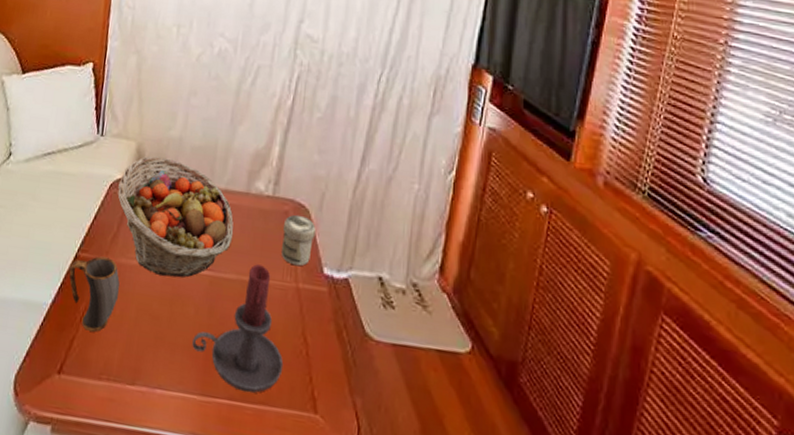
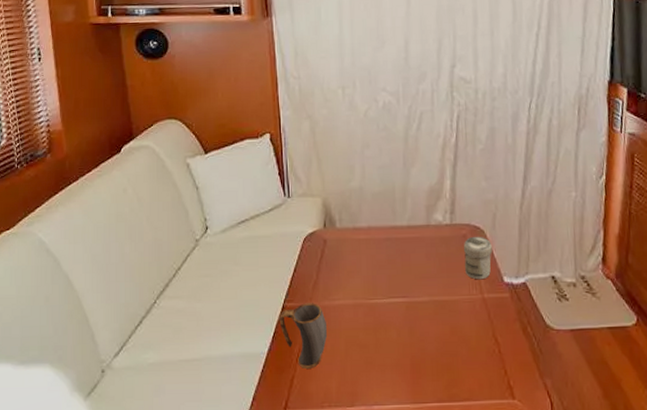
fruit basket: present [117,156,234,278] -> none [311,207,421,309]
candle holder: present [192,264,284,393] -> none [399,285,481,394]

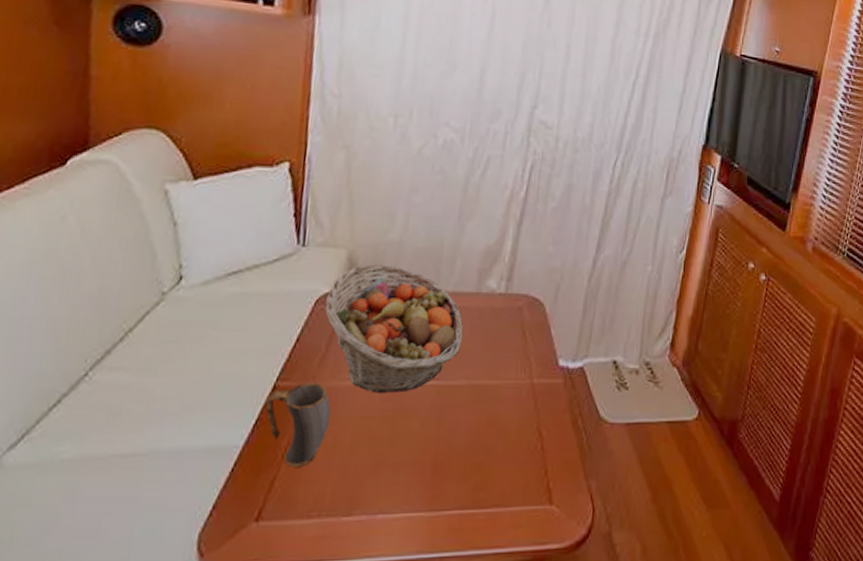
fruit basket: none [311,207,421,309] -> present [325,264,463,393]
jar: present [464,236,492,280] -> none [515,309,551,362]

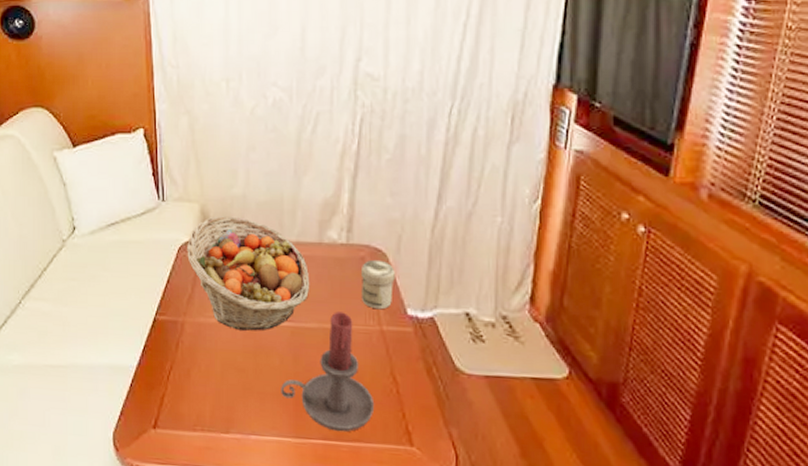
mug: present [266,382,331,467] -> none [150,318,201,388]
candle holder: none [418,366,518,499] -> present [281,312,375,432]
jar: none [515,309,551,362] -> present [362,259,395,310]

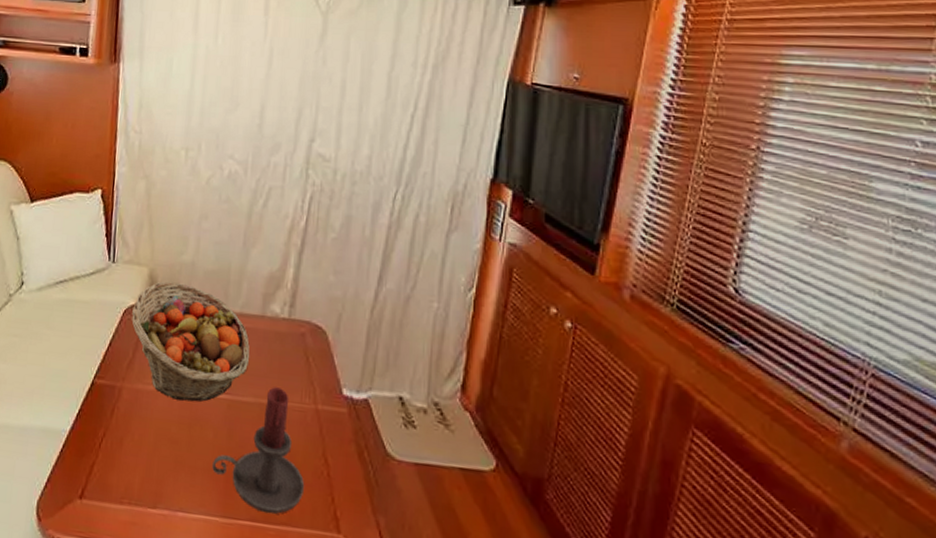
jar: present [362,259,395,310] -> none [299,336,333,388]

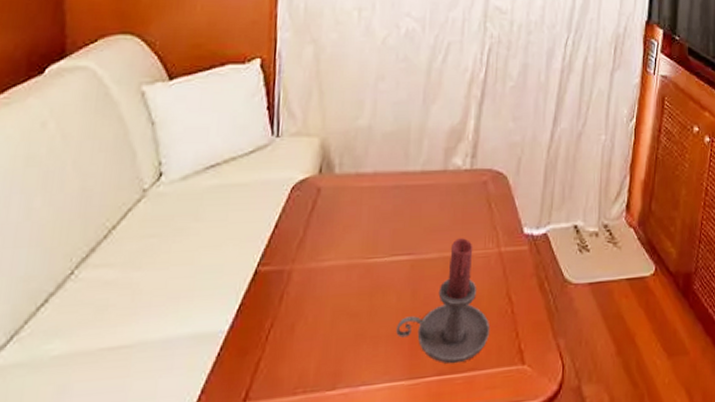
fruit basket: present [131,281,250,402] -> none [301,149,433,271]

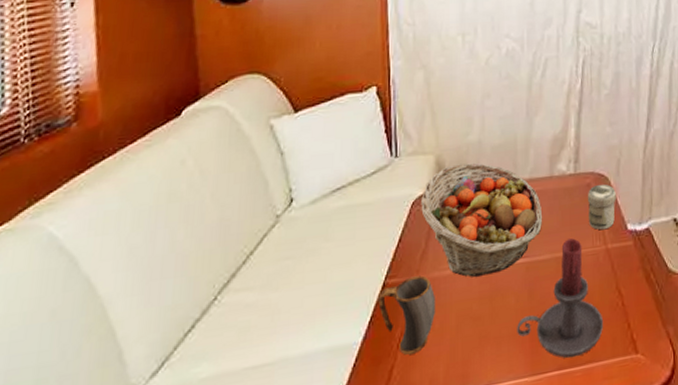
mug: none [248,265,310,348] -> present [378,275,435,355]
fruit basket: none [301,149,433,271] -> present [421,162,543,277]
jar: none [483,182,514,232] -> present [588,184,616,230]

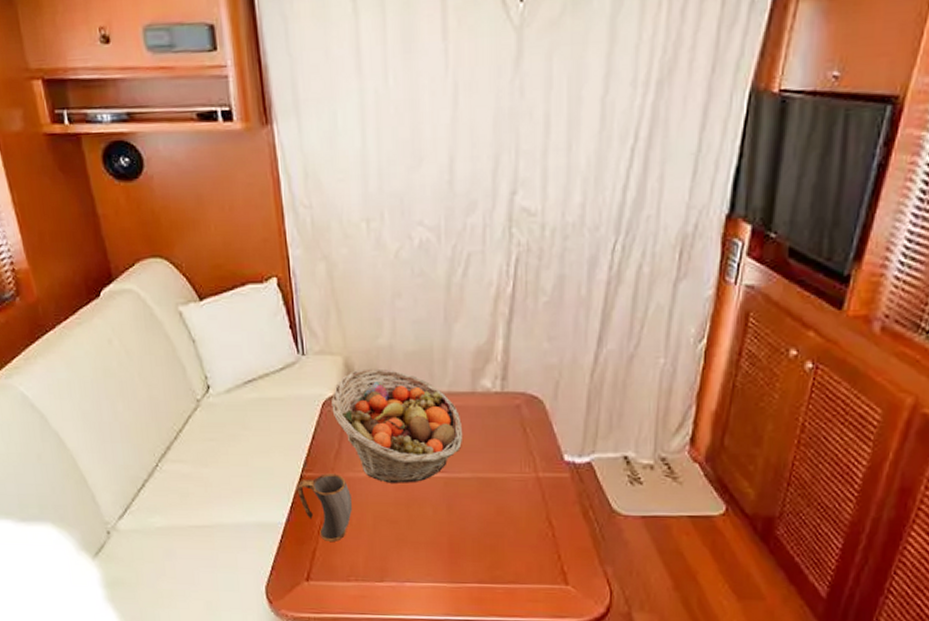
candle holder: present [517,238,604,359] -> none [435,461,530,576]
jar: present [588,184,616,230] -> none [517,407,552,457]

